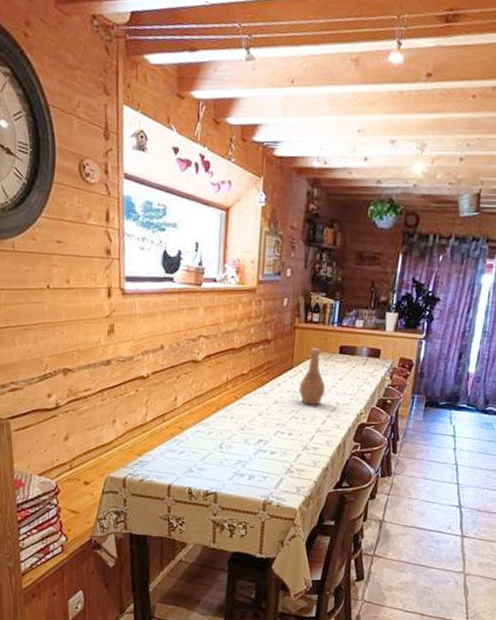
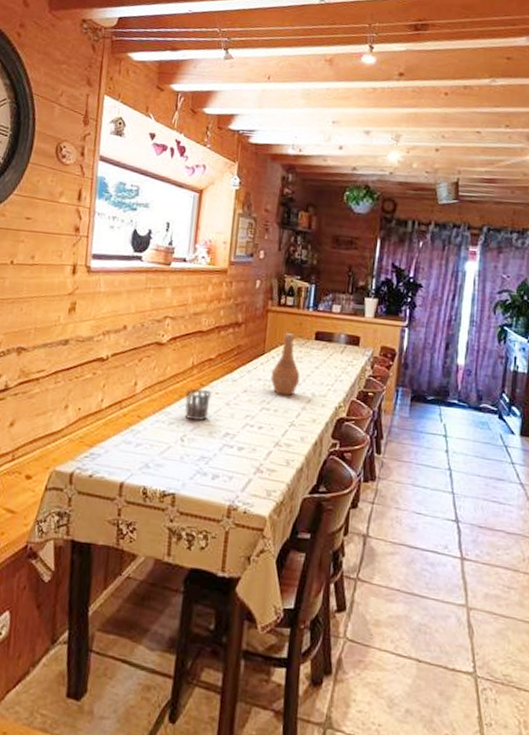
cup: none [222,402,246,430] -> present [184,389,212,421]

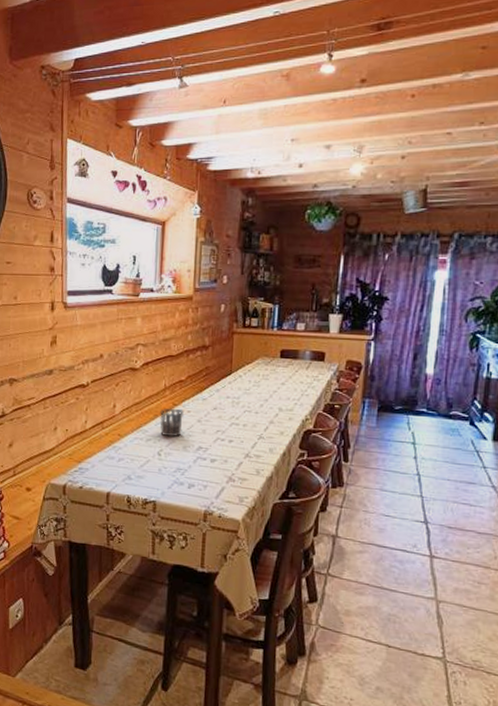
vase: present [270,333,300,396] -> none [238,353,267,411]

